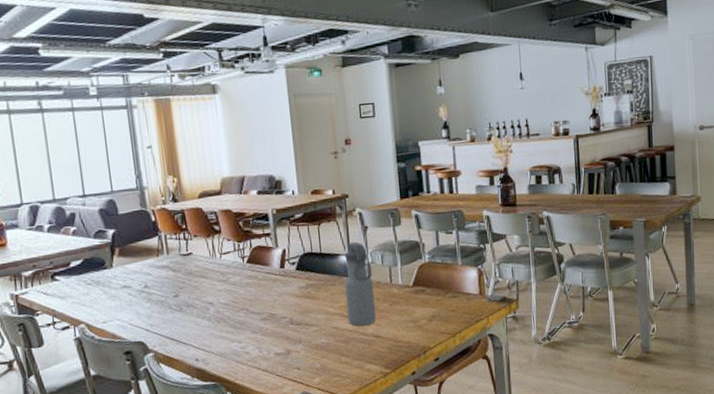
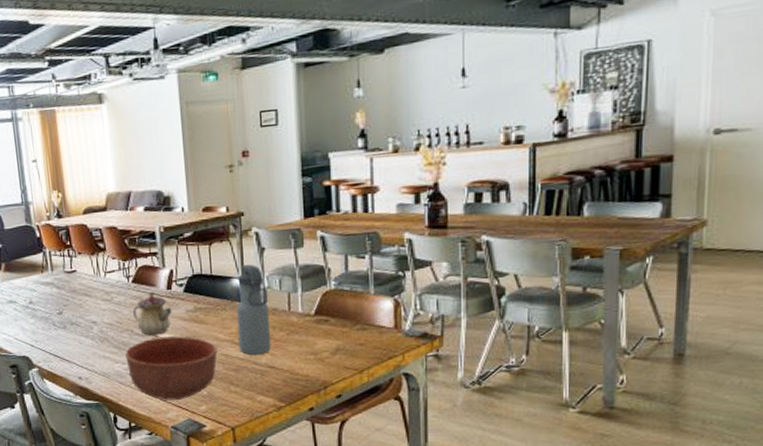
bowl: none [241,312,329,376] -> present [125,336,218,400]
teapot: none [248,270,286,313] -> present [133,291,172,335]

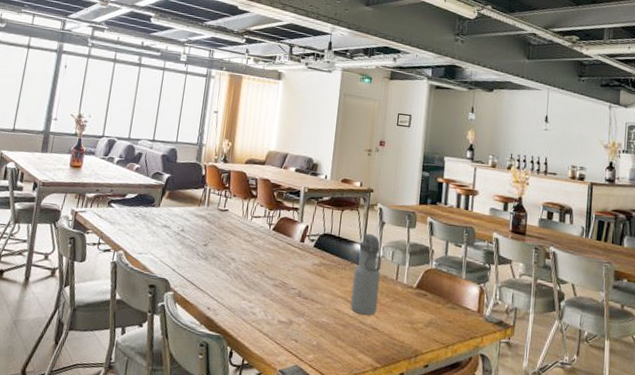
bowl: present [125,336,218,400] -> none [252,283,332,345]
teapot: present [133,291,172,335] -> none [267,240,301,281]

